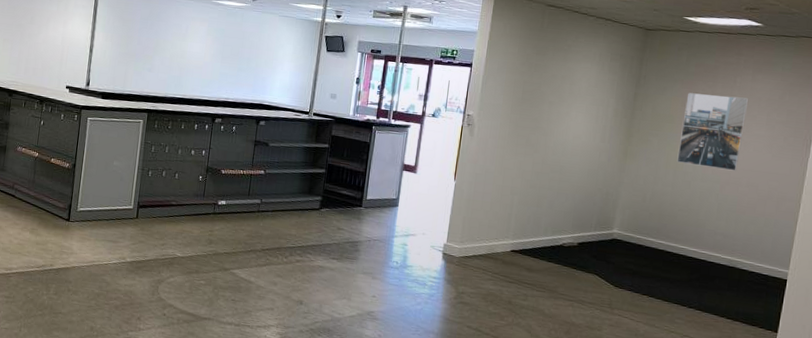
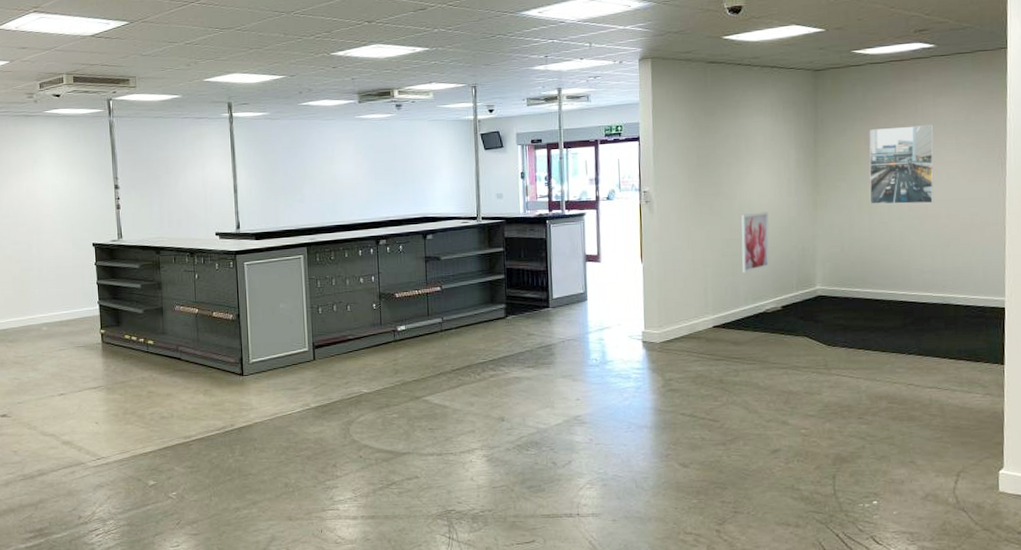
wall art: none [546,151,580,207] -> present [741,212,770,274]

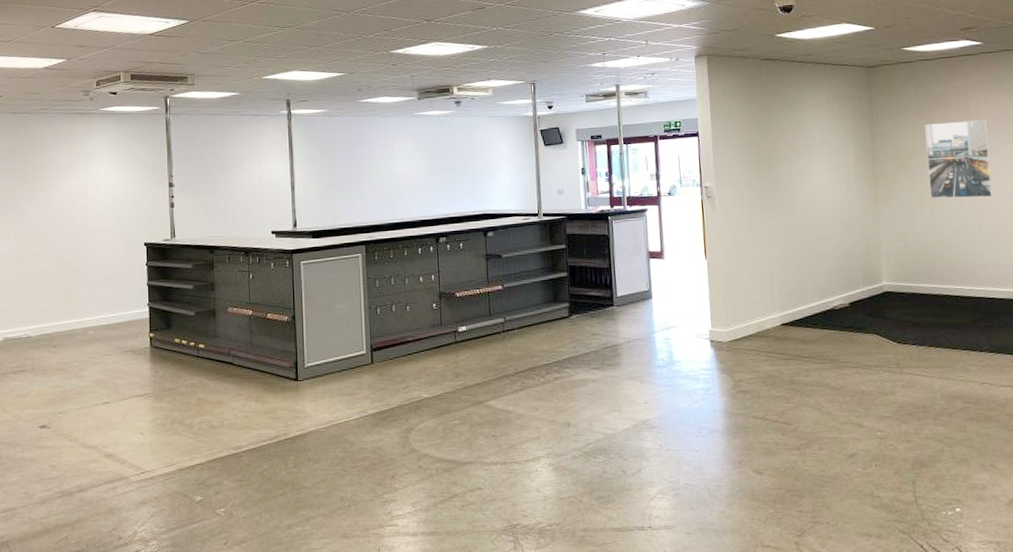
wall art: present [741,212,770,274] -> none [803,206,835,270]

